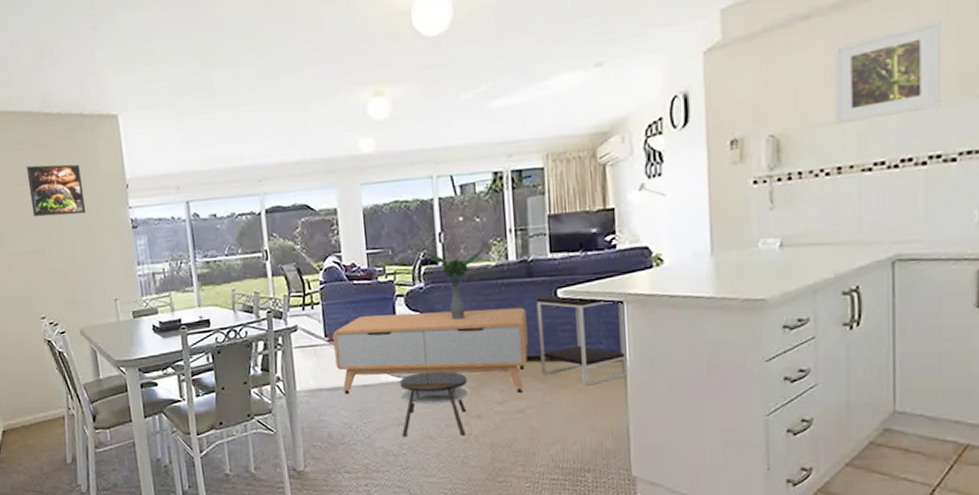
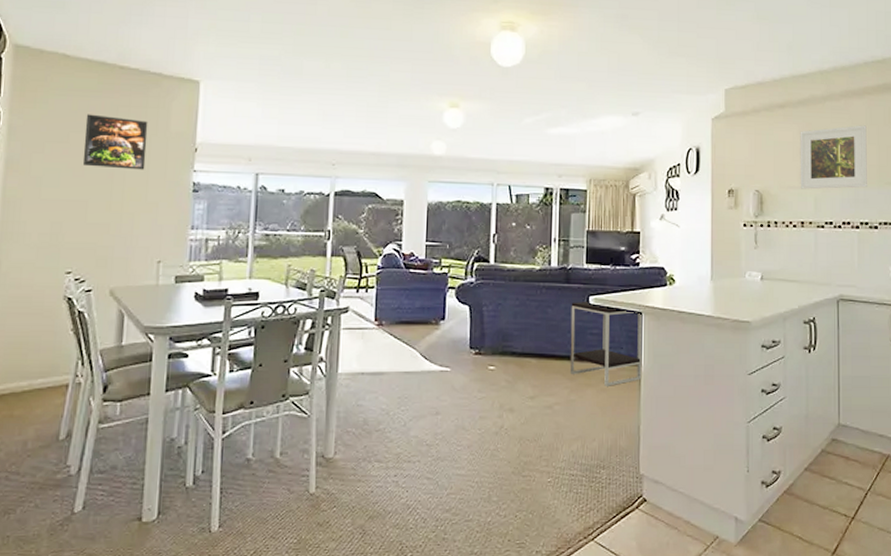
coffee table: present [333,249,528,394] -> none [382,250,562,389]
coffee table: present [399,370,469,436] -> none [438,362,505,428]

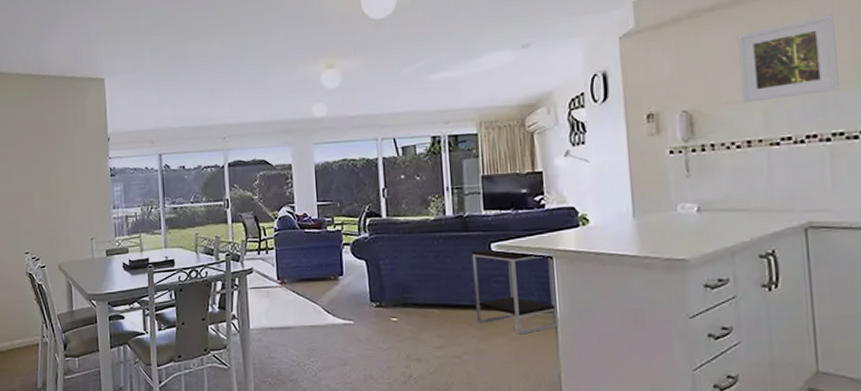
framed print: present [82,114,148,170] -> none [23,119,72,164]

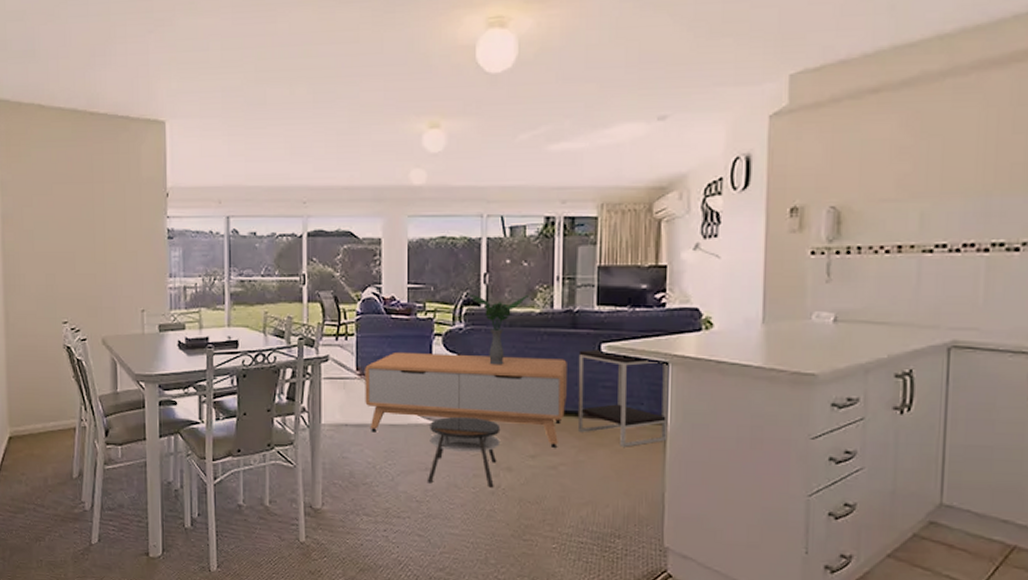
coffee table: none [285,204,465,339] -> present [365,292,567,448]
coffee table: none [345,315,409,378] -> present [428,416,501,488]
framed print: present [737,15,839,103] -> none [898,107,1011,202]

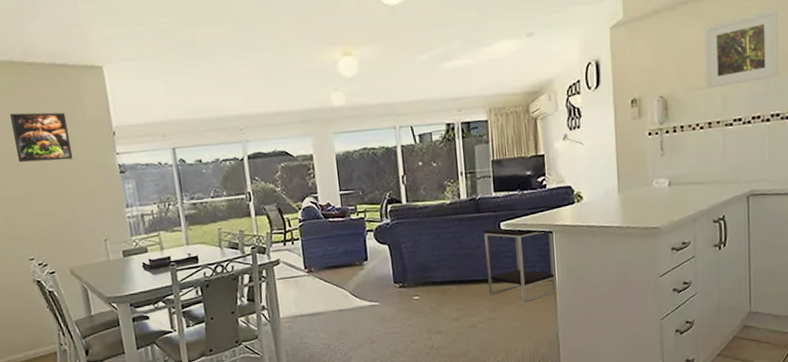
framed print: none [65,164,122,219] -> present [9,112,74,163]
coffee table: present [365,292,567,448] -> none [312,189,478,319]
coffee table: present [428,416,501,488] -> none [371,294,430,352]
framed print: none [898,107,1011,202] -> present [705,10,778,89]

